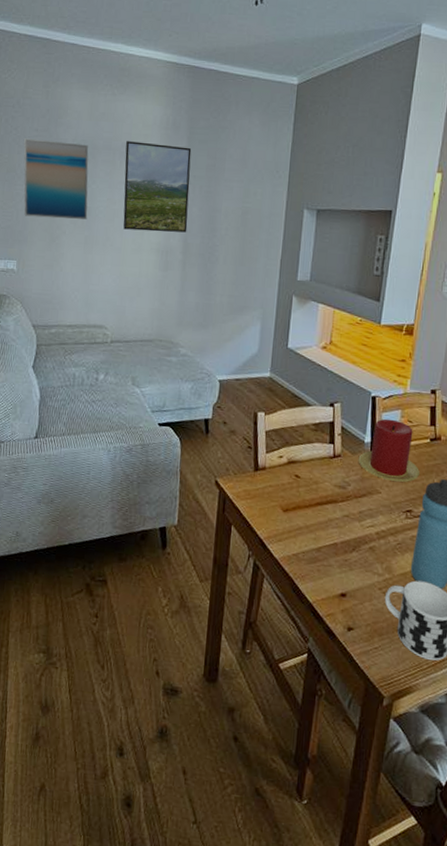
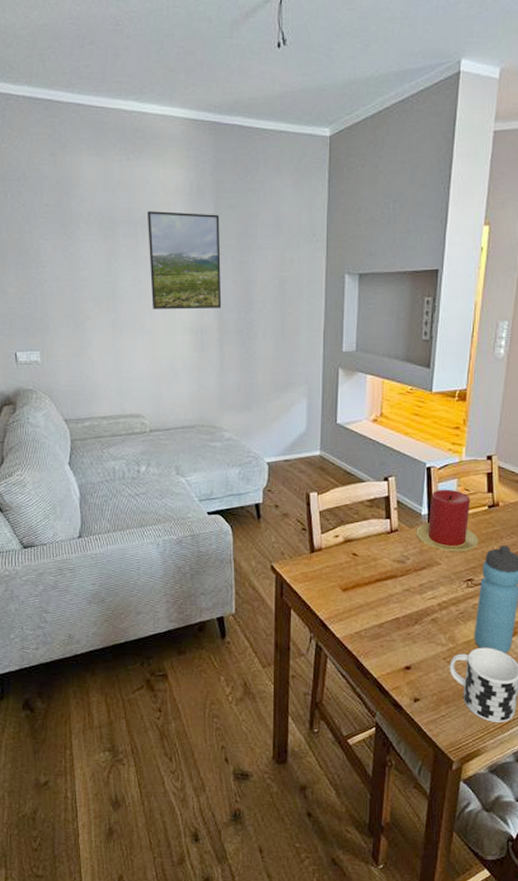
wall art: present [23,138,89,220] -> none [35,215,113,302]

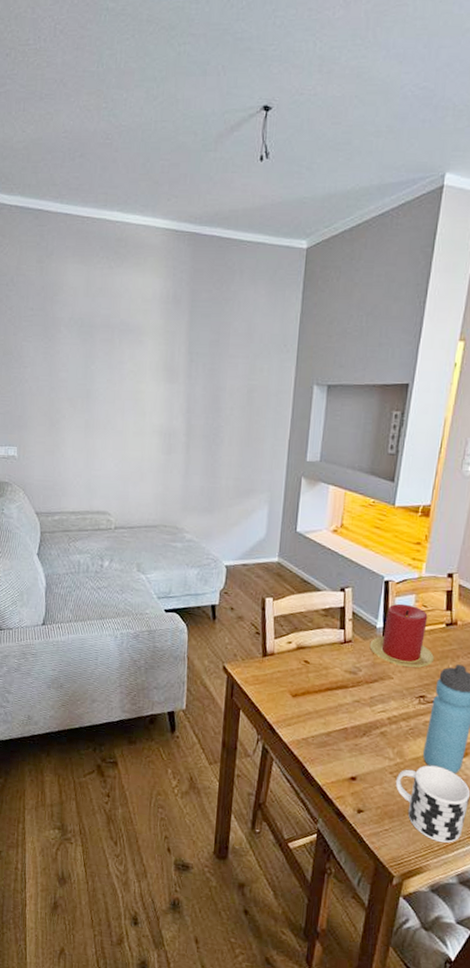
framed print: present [148,211,222,310] -> none [124,317,194,414]

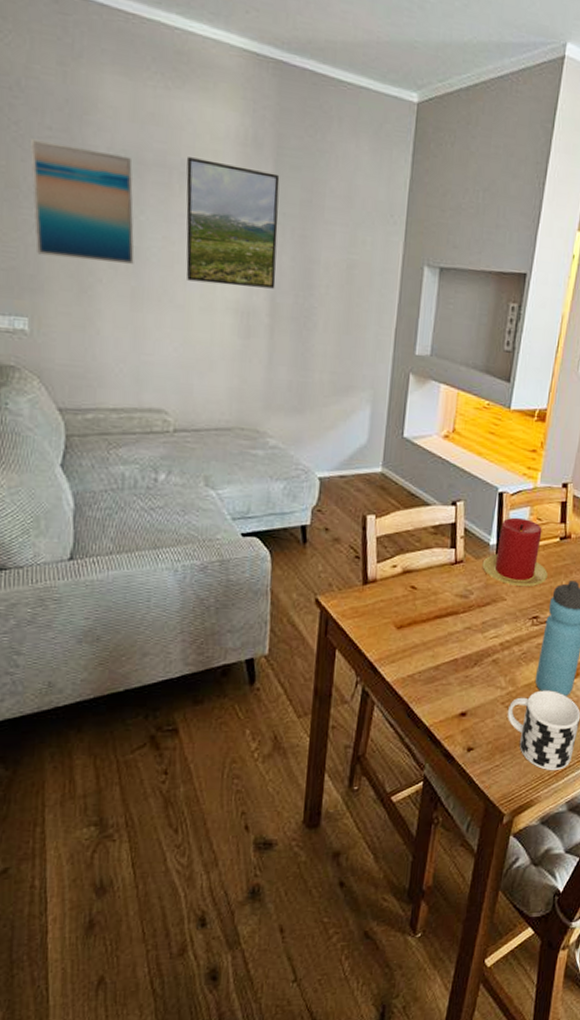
wall art: none [19,318,87,403] -> present [30,139,134,264]
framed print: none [124,317,194,414] -> present [186,157,280,289]

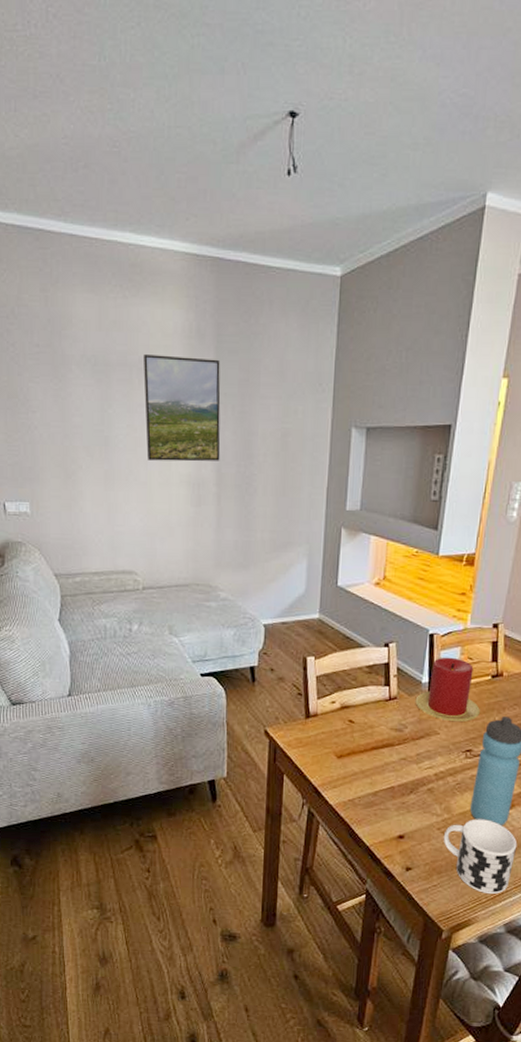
wall art: present [30,139,134,264] -> none [24,356,106,451]

